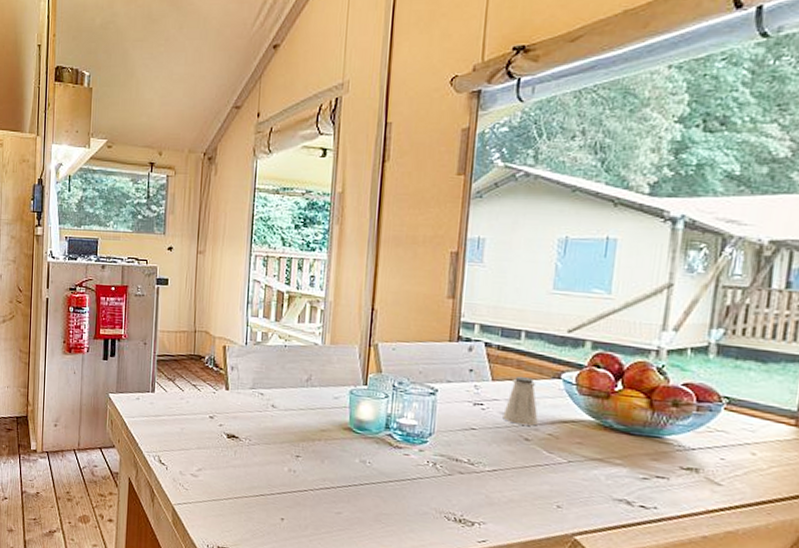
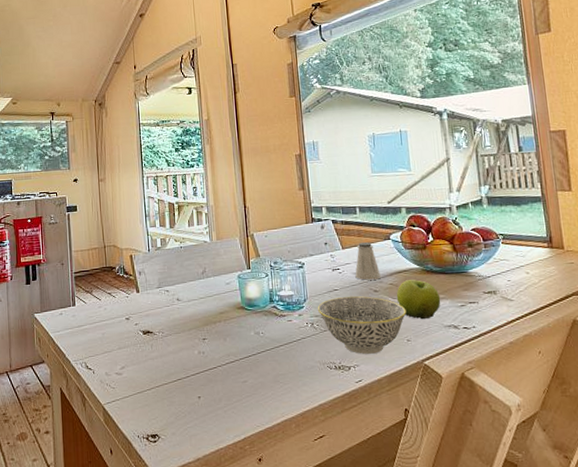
bowl: none [444,438,564,514] -> present [317,295,406,354]
fruit: none [553,433,616,486] -> present [396,280,441,320]

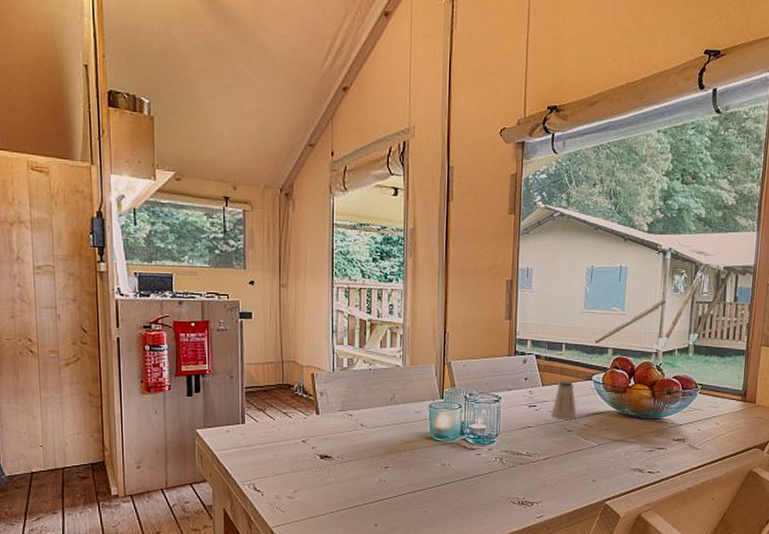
bowl: present [317,295,406,354] -> none [508,434,596,491]
fruit: present [396,280,441,320] -> none [589,422,632,462]

